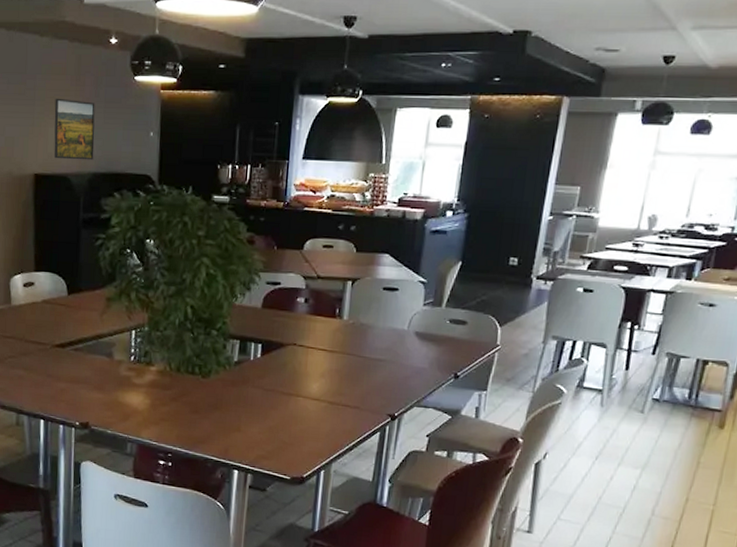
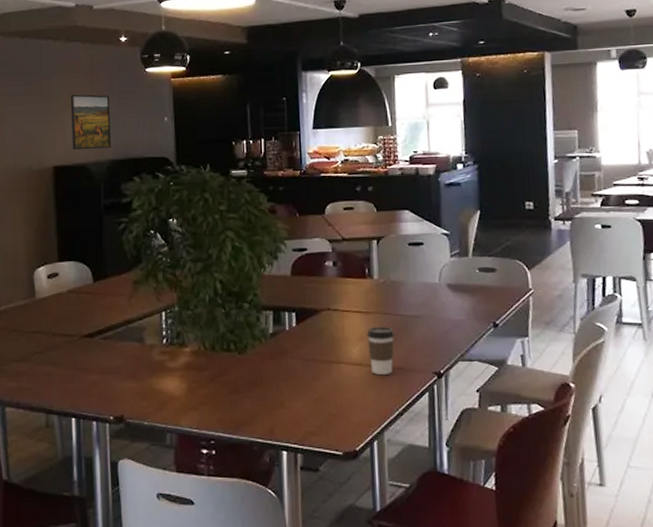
coffee cup: none [328,366,357,412] -> present [367,327,395,375]

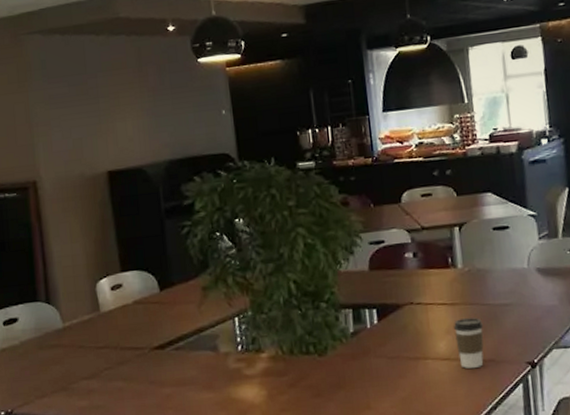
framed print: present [70,94,111,151] -> none [119,90,168,153]

